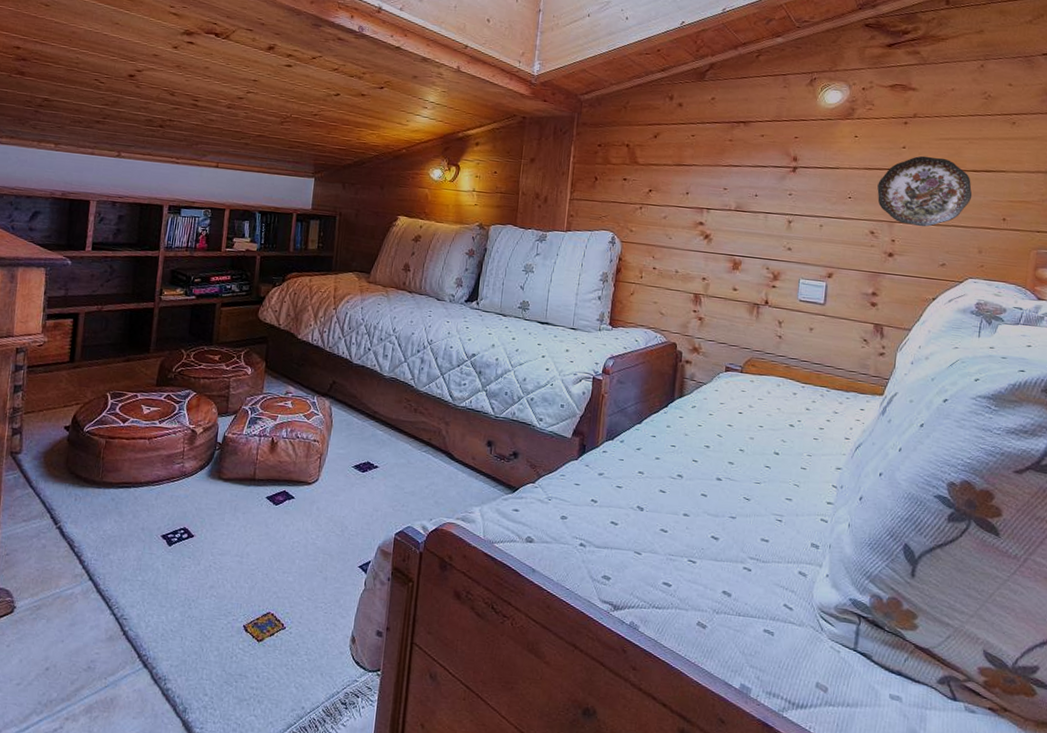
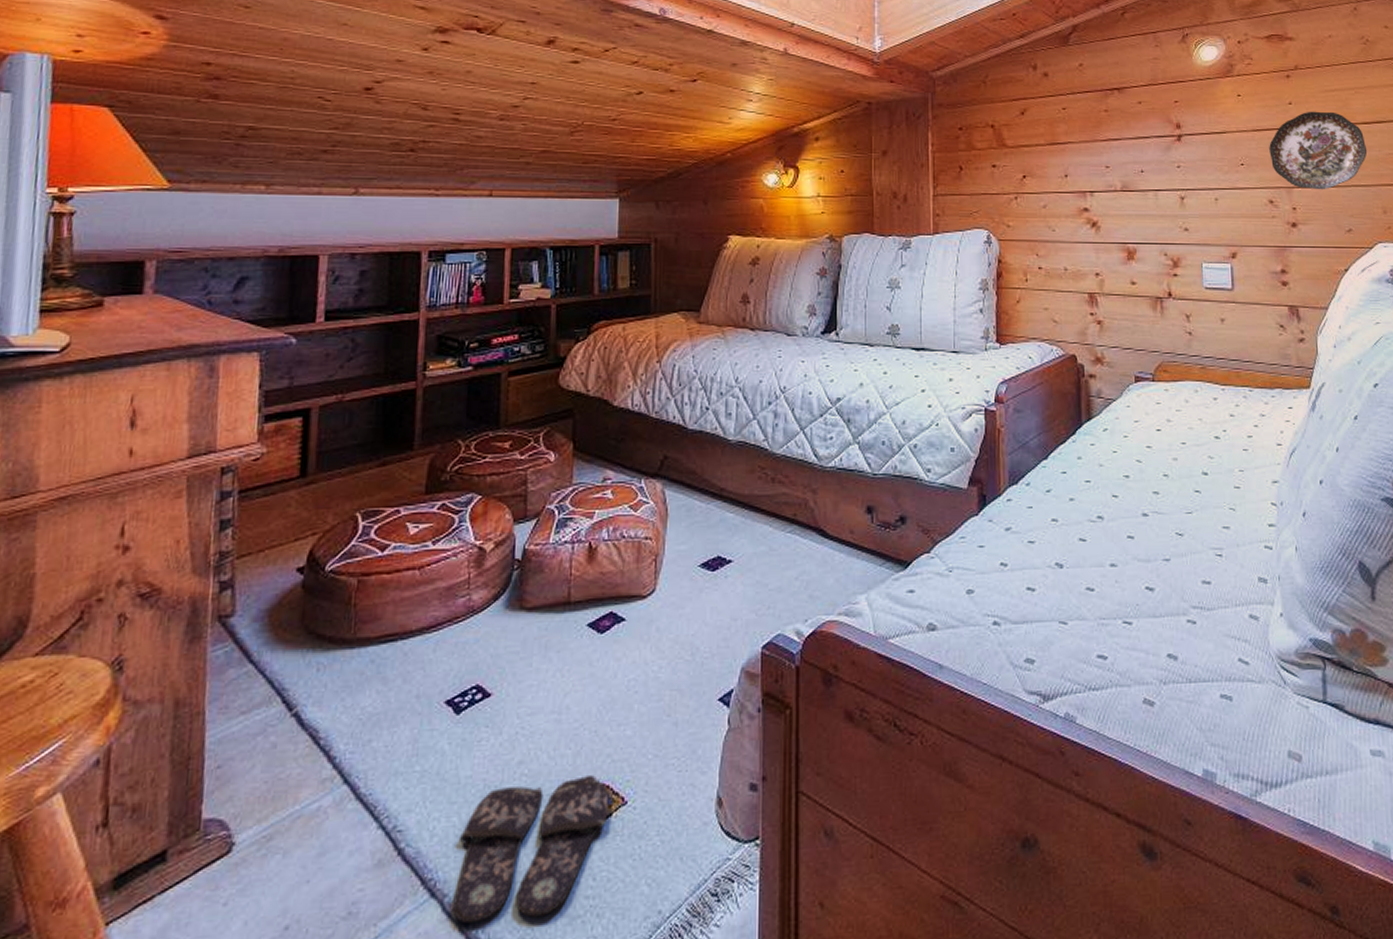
slippers: none [158,602,273,695] -> present [452,775,609,924]

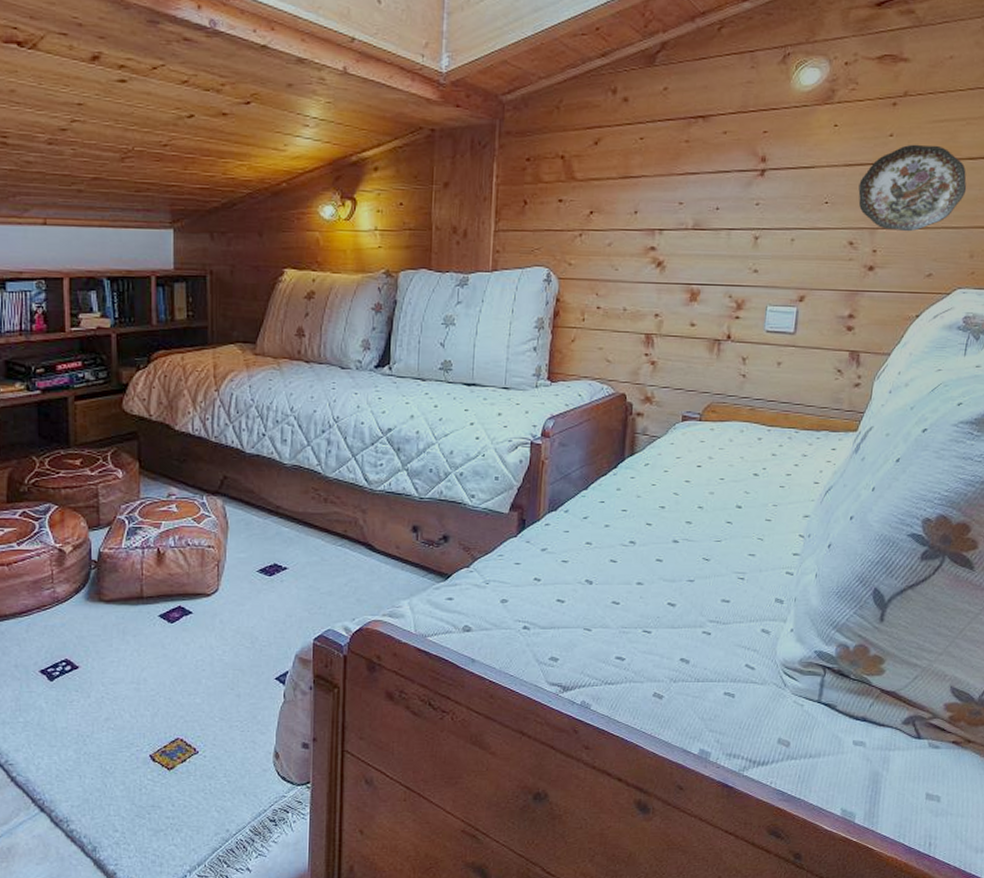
slippers: present [452,775,609,924] -> none [59,731,183,831]

